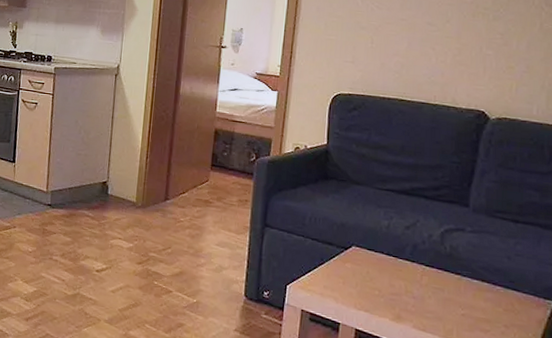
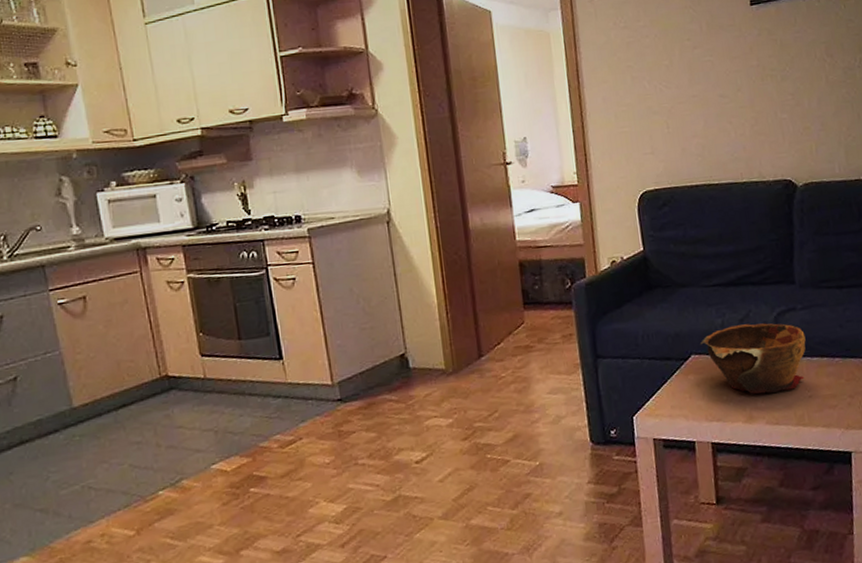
bowl: none [364,230,469,304] -> present [701,323,806,394]

